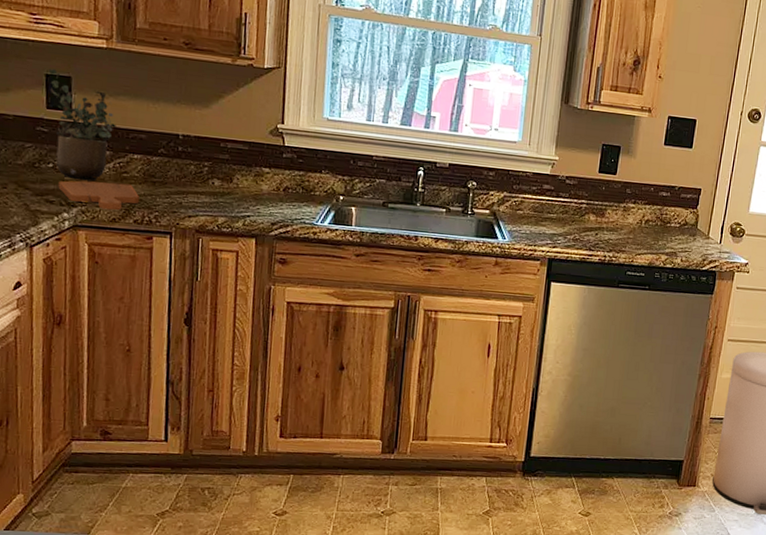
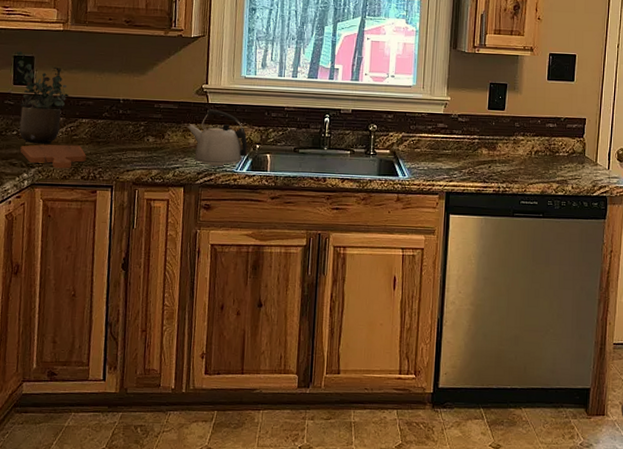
kettle: none [258,152,330,217] -> present [186,109,248,166]

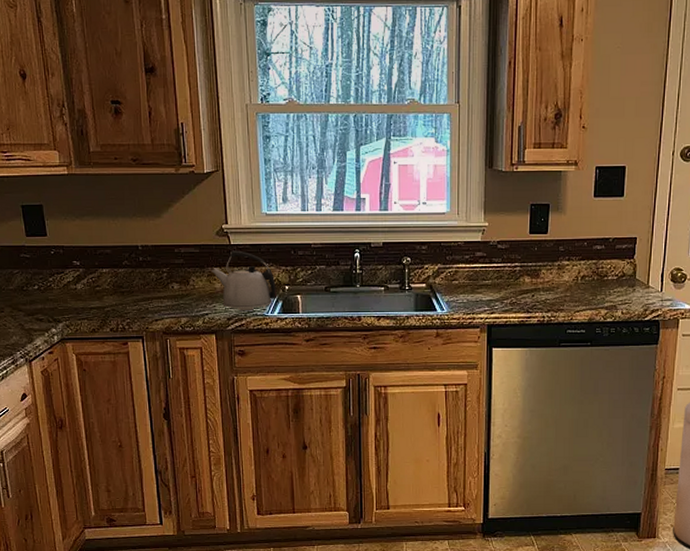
potted plant: present [16,51,69,145] -> none [23,200,85,298]
cutting board: present [20,144,87,169] -> none [44,296,113,322]

